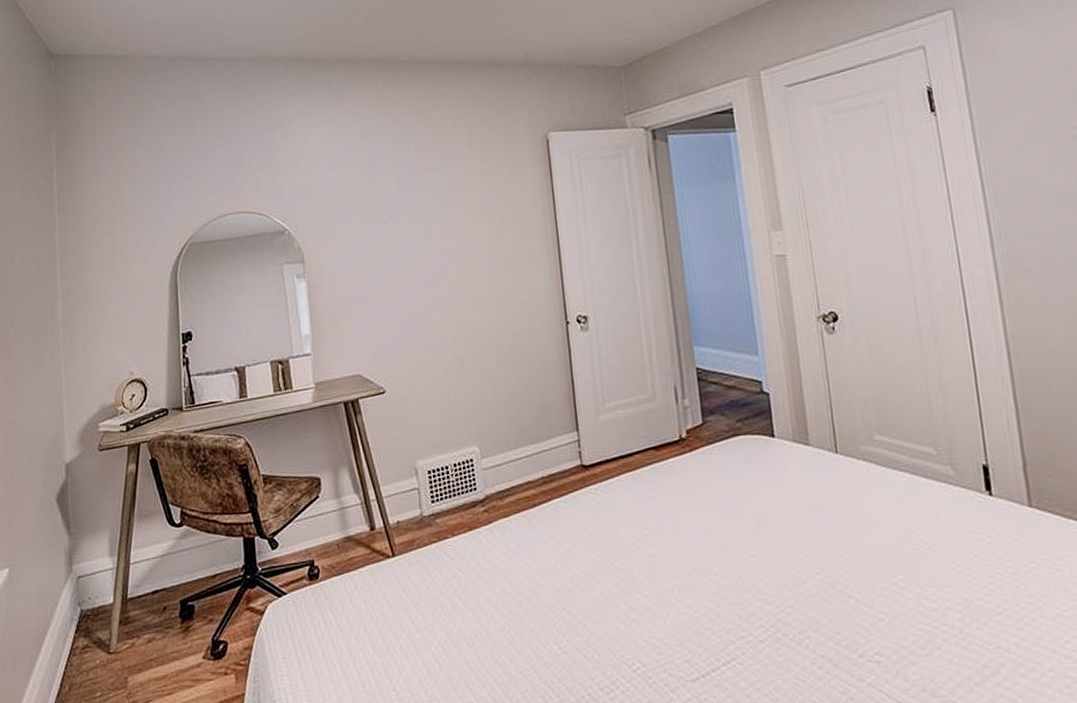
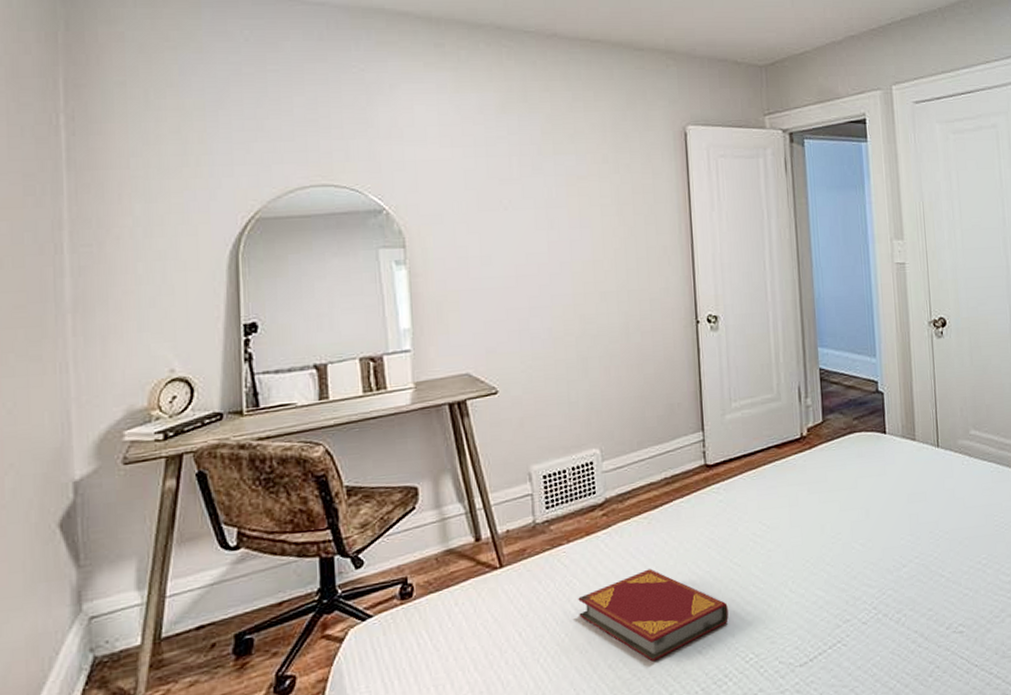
hardback book: none [464,567,613,661] -> present [578,569,729,662]

